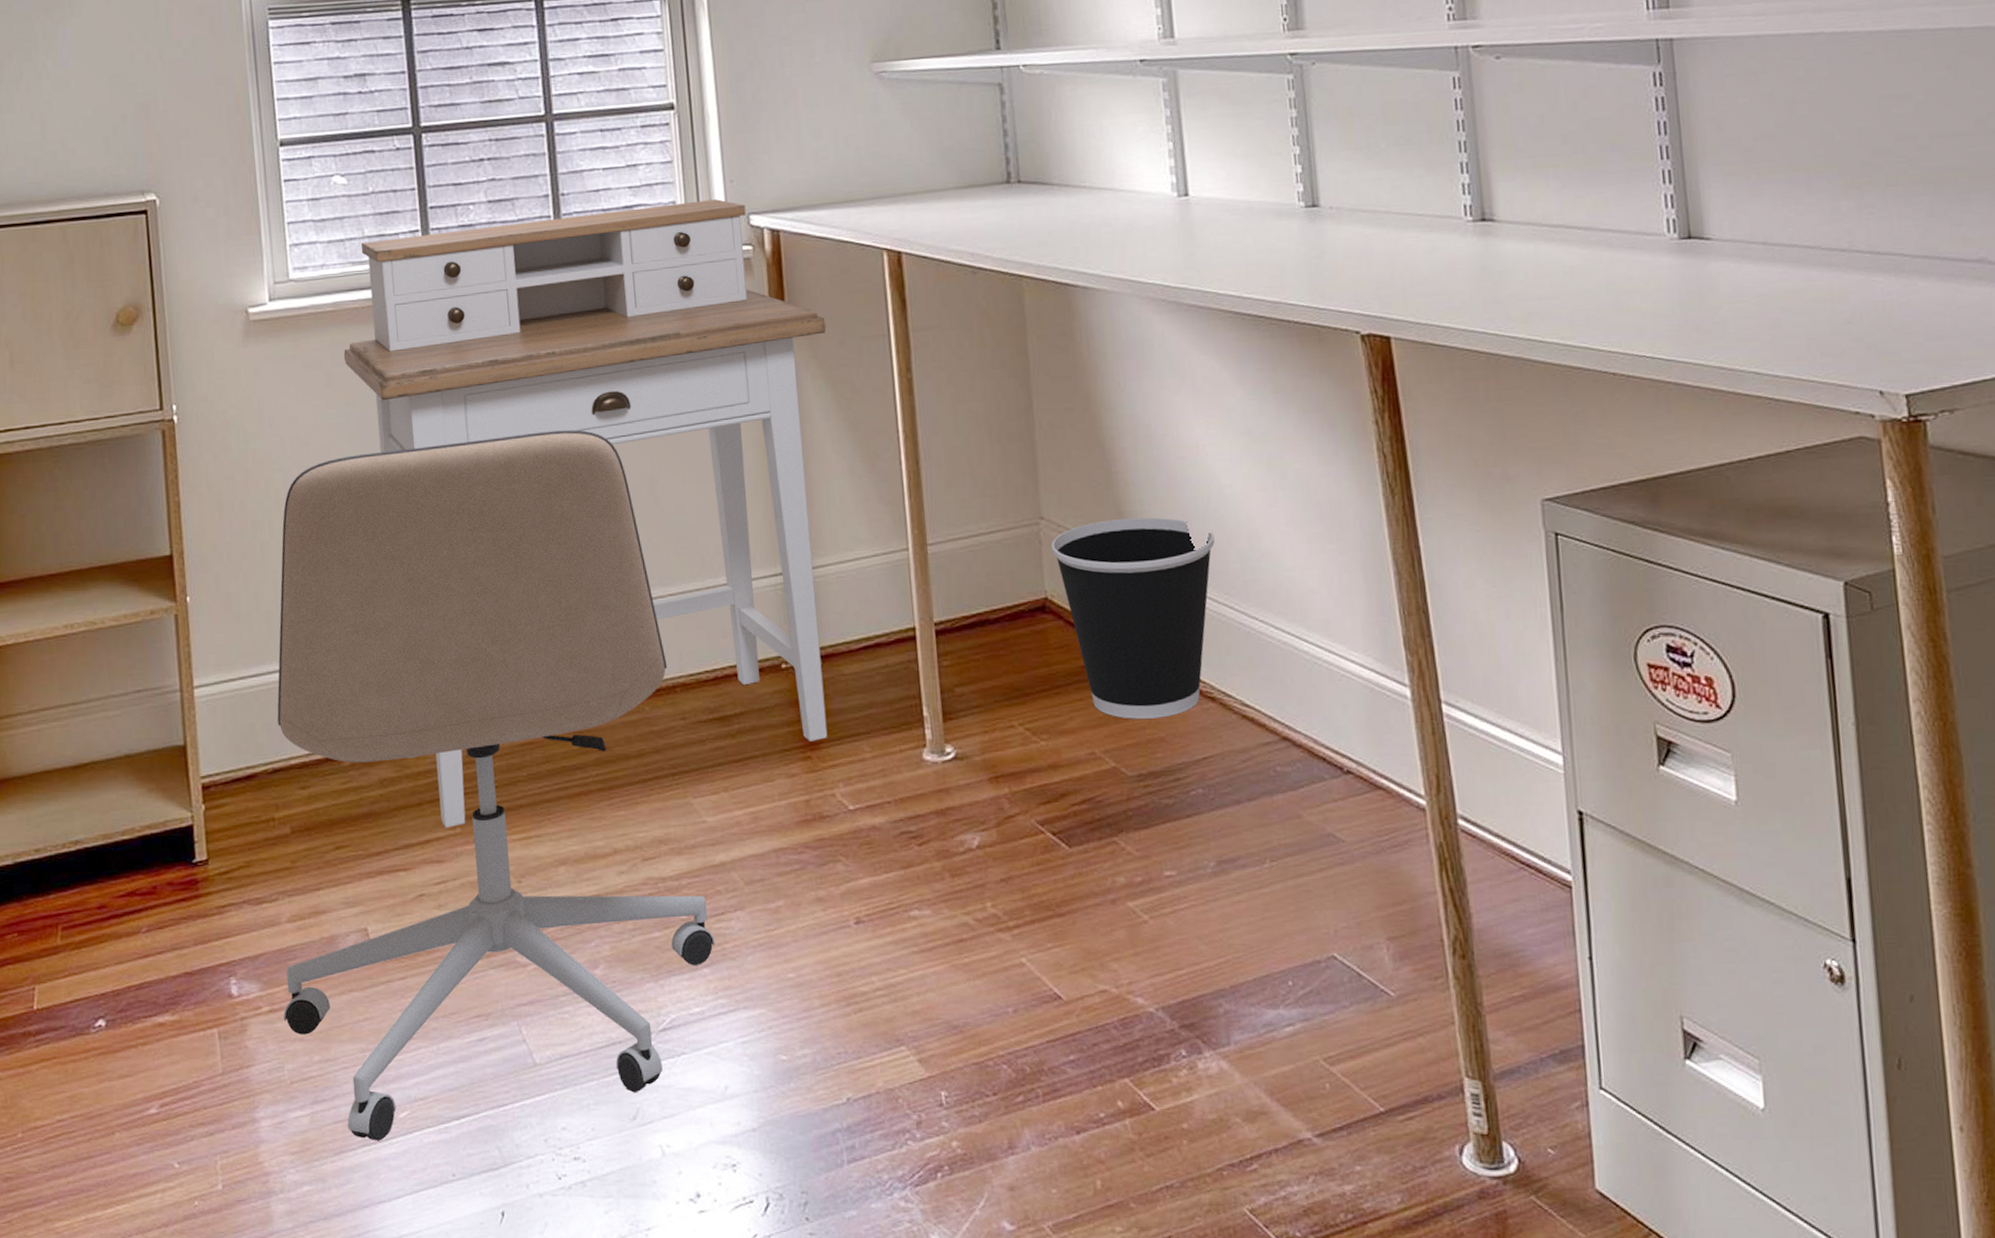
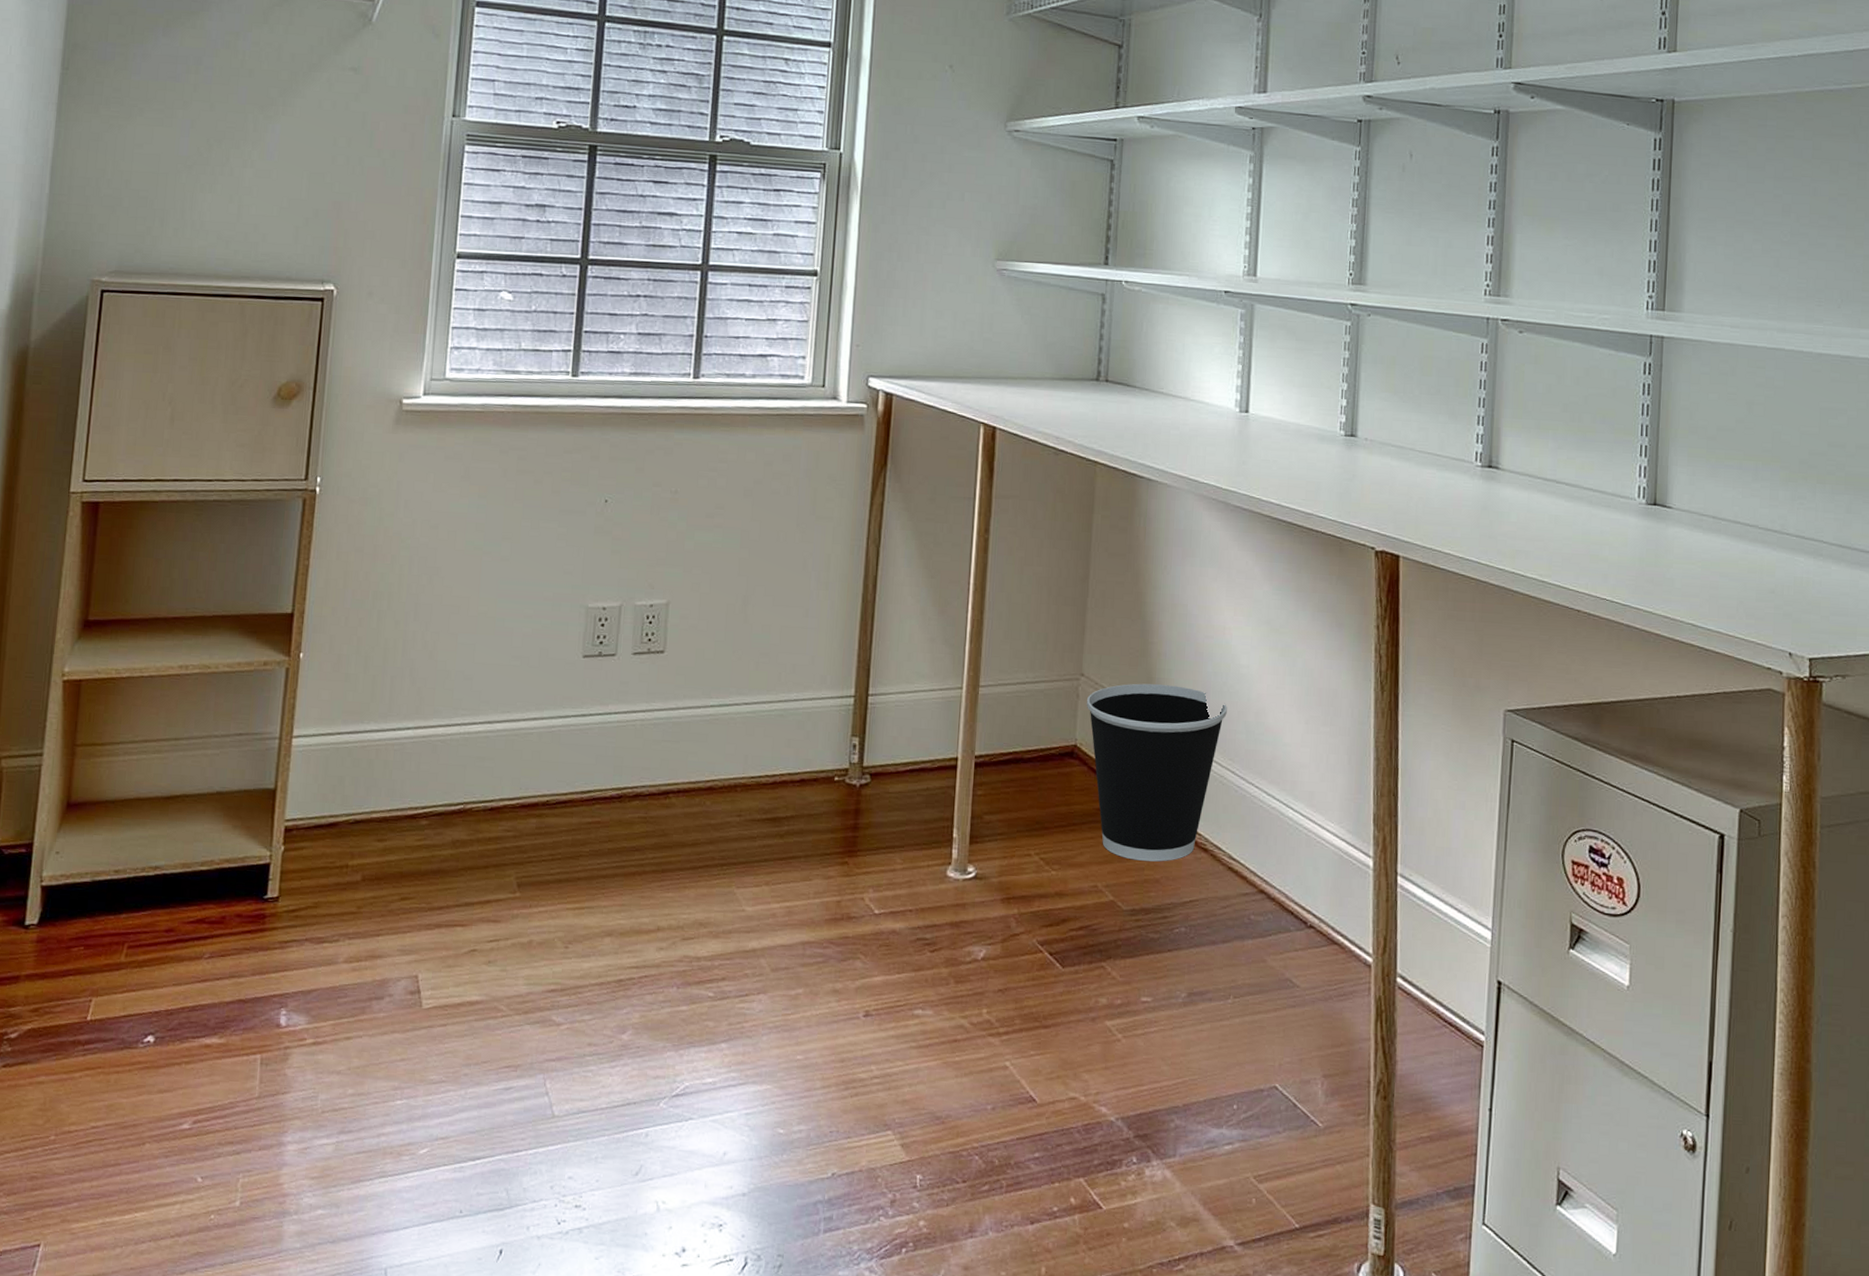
office chair: present [277,429,715,1141] -> none [325,543,736,1174]
desk: present [343,199,828,828] -> none [481,354,921,892]

